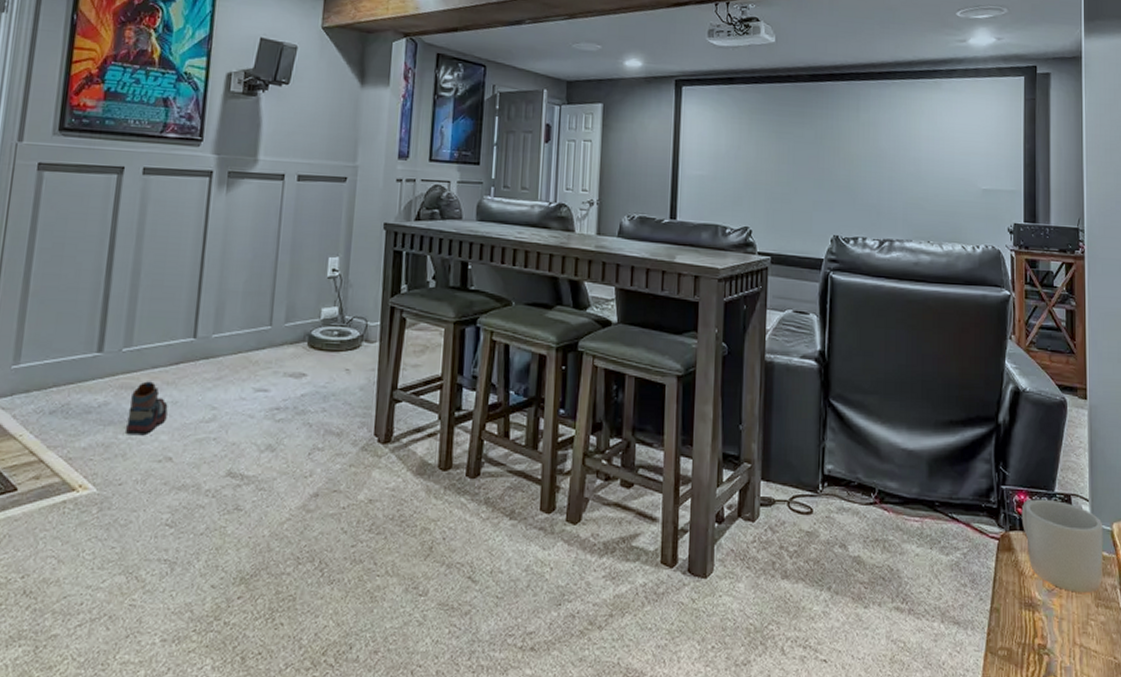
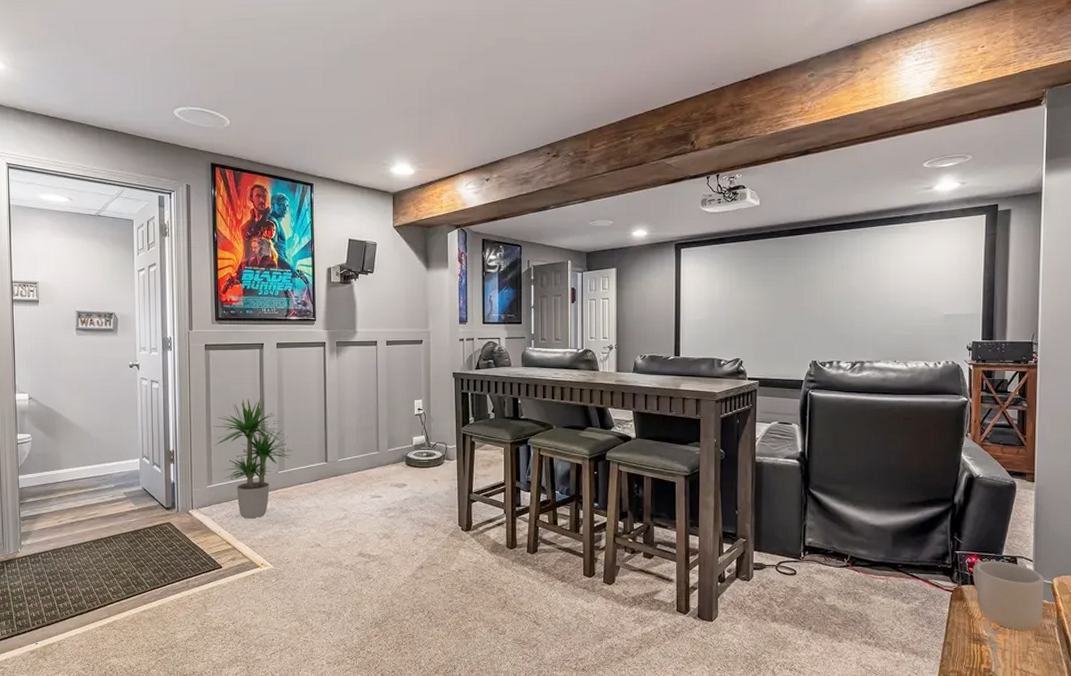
potted plant: none [32,242,147,417] -> present [214,399,292,519]
athletic shoe: present [126,381,168,434] -> none [287,493,314,529]

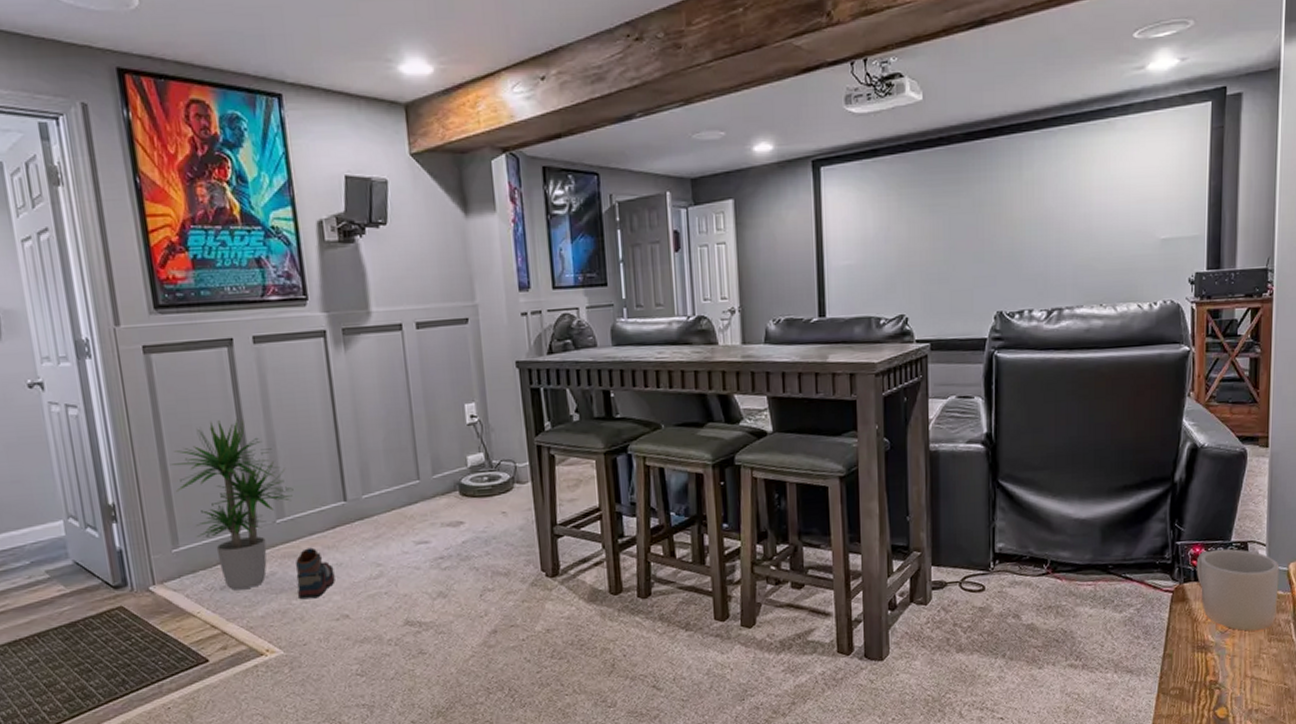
athletic shoe: none [287,493,314,529] -> present [296,547,335,599]

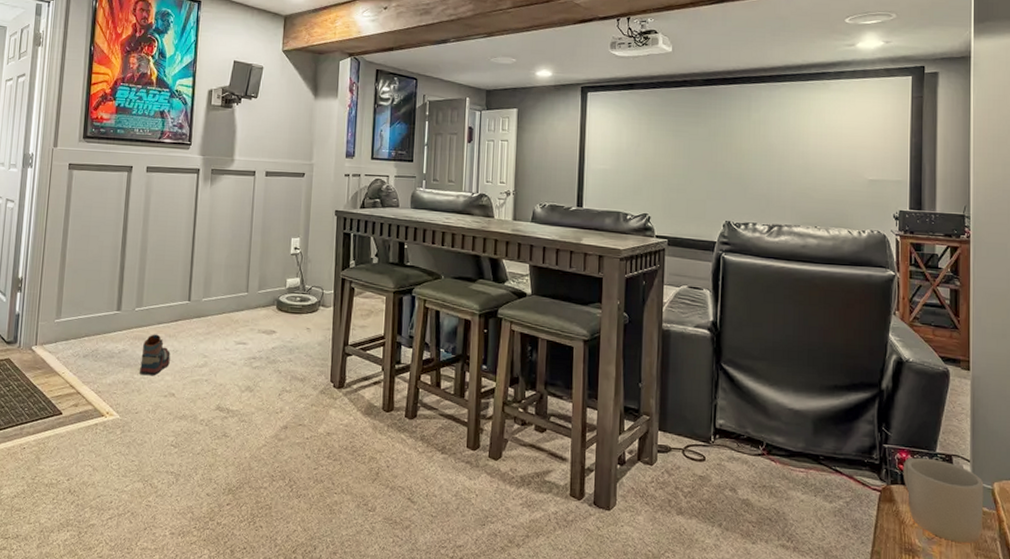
potted plant: present [171,419,294,590] -> none [68,225,153,360]

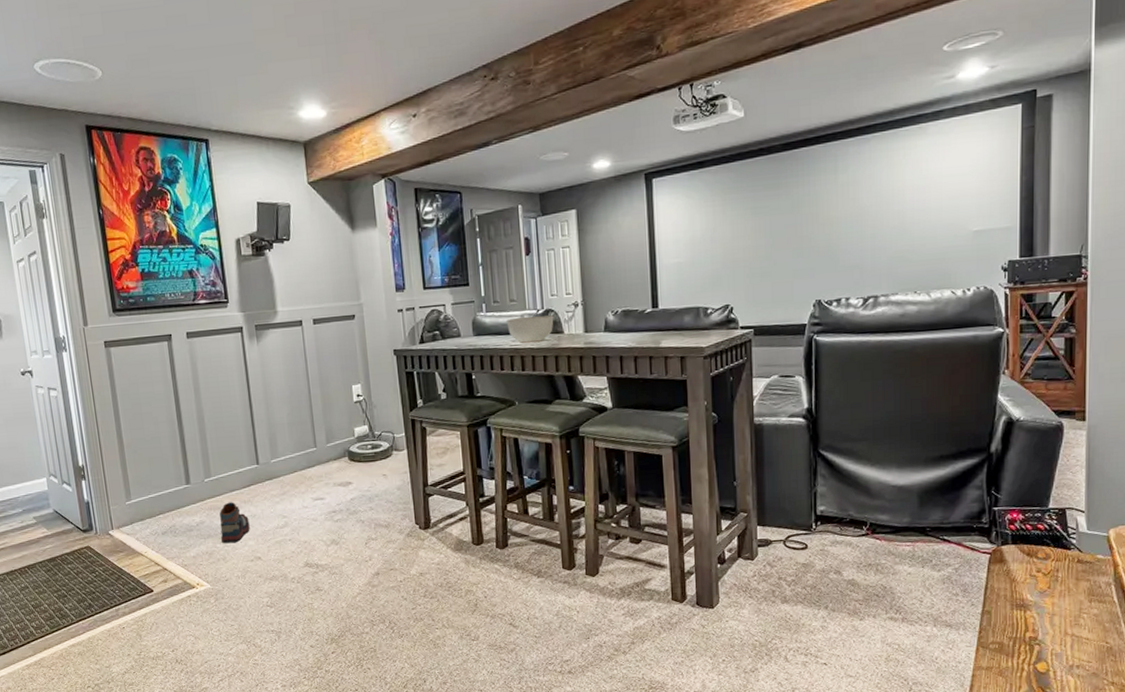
bowl: none [443,197,487,224] -> present [506,315,554,344]
mug: present [903,457,984,544] -> none [1013,514,1099,592]

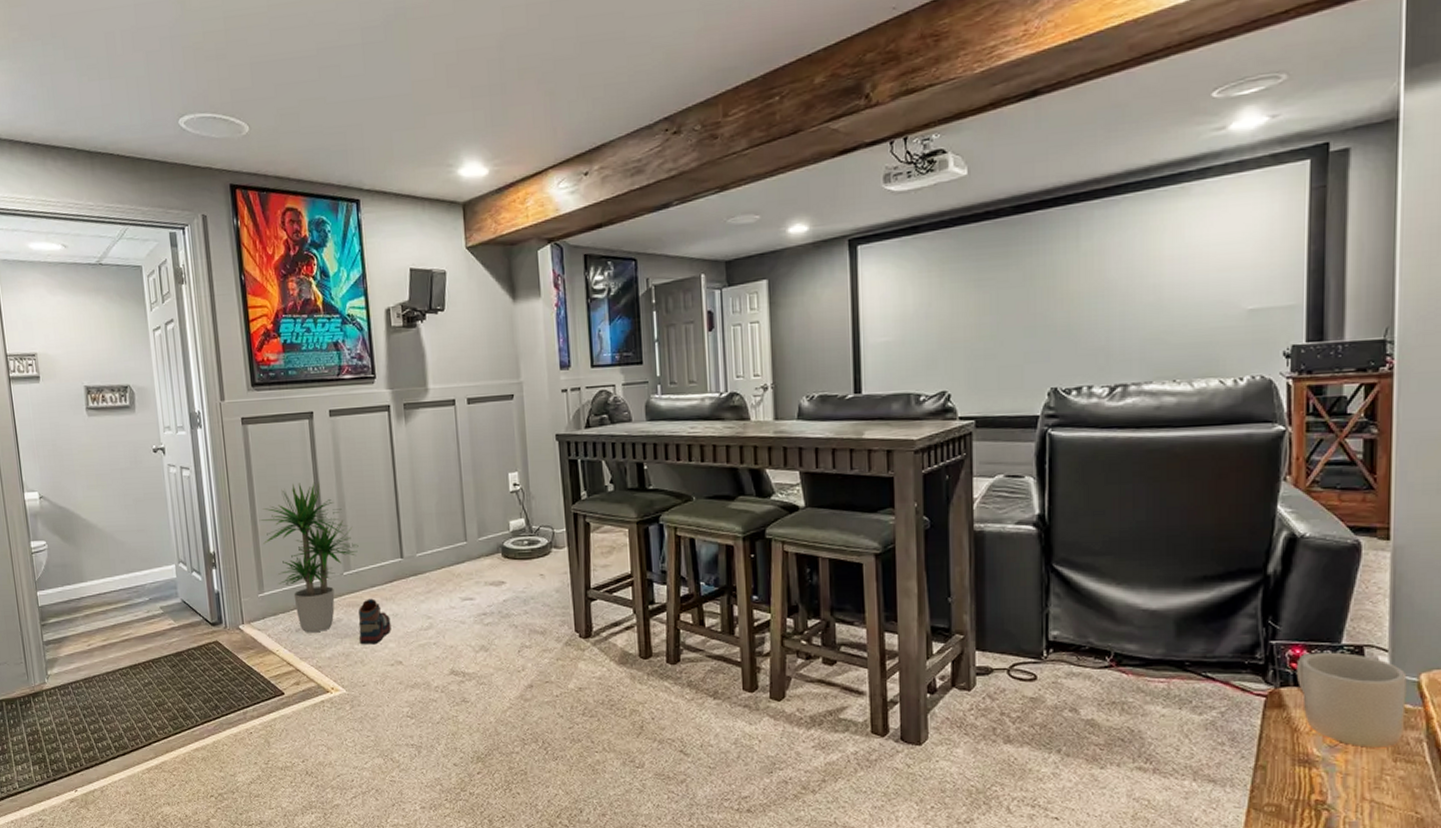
potted plant: none [125,398,218,535] -> present [260,482,359,633]
bowl: present [506,315,554,344] -> none [684,399,739,432]
mug: none [1013,514,1099,592] -> present [1296,652,1407,748]

